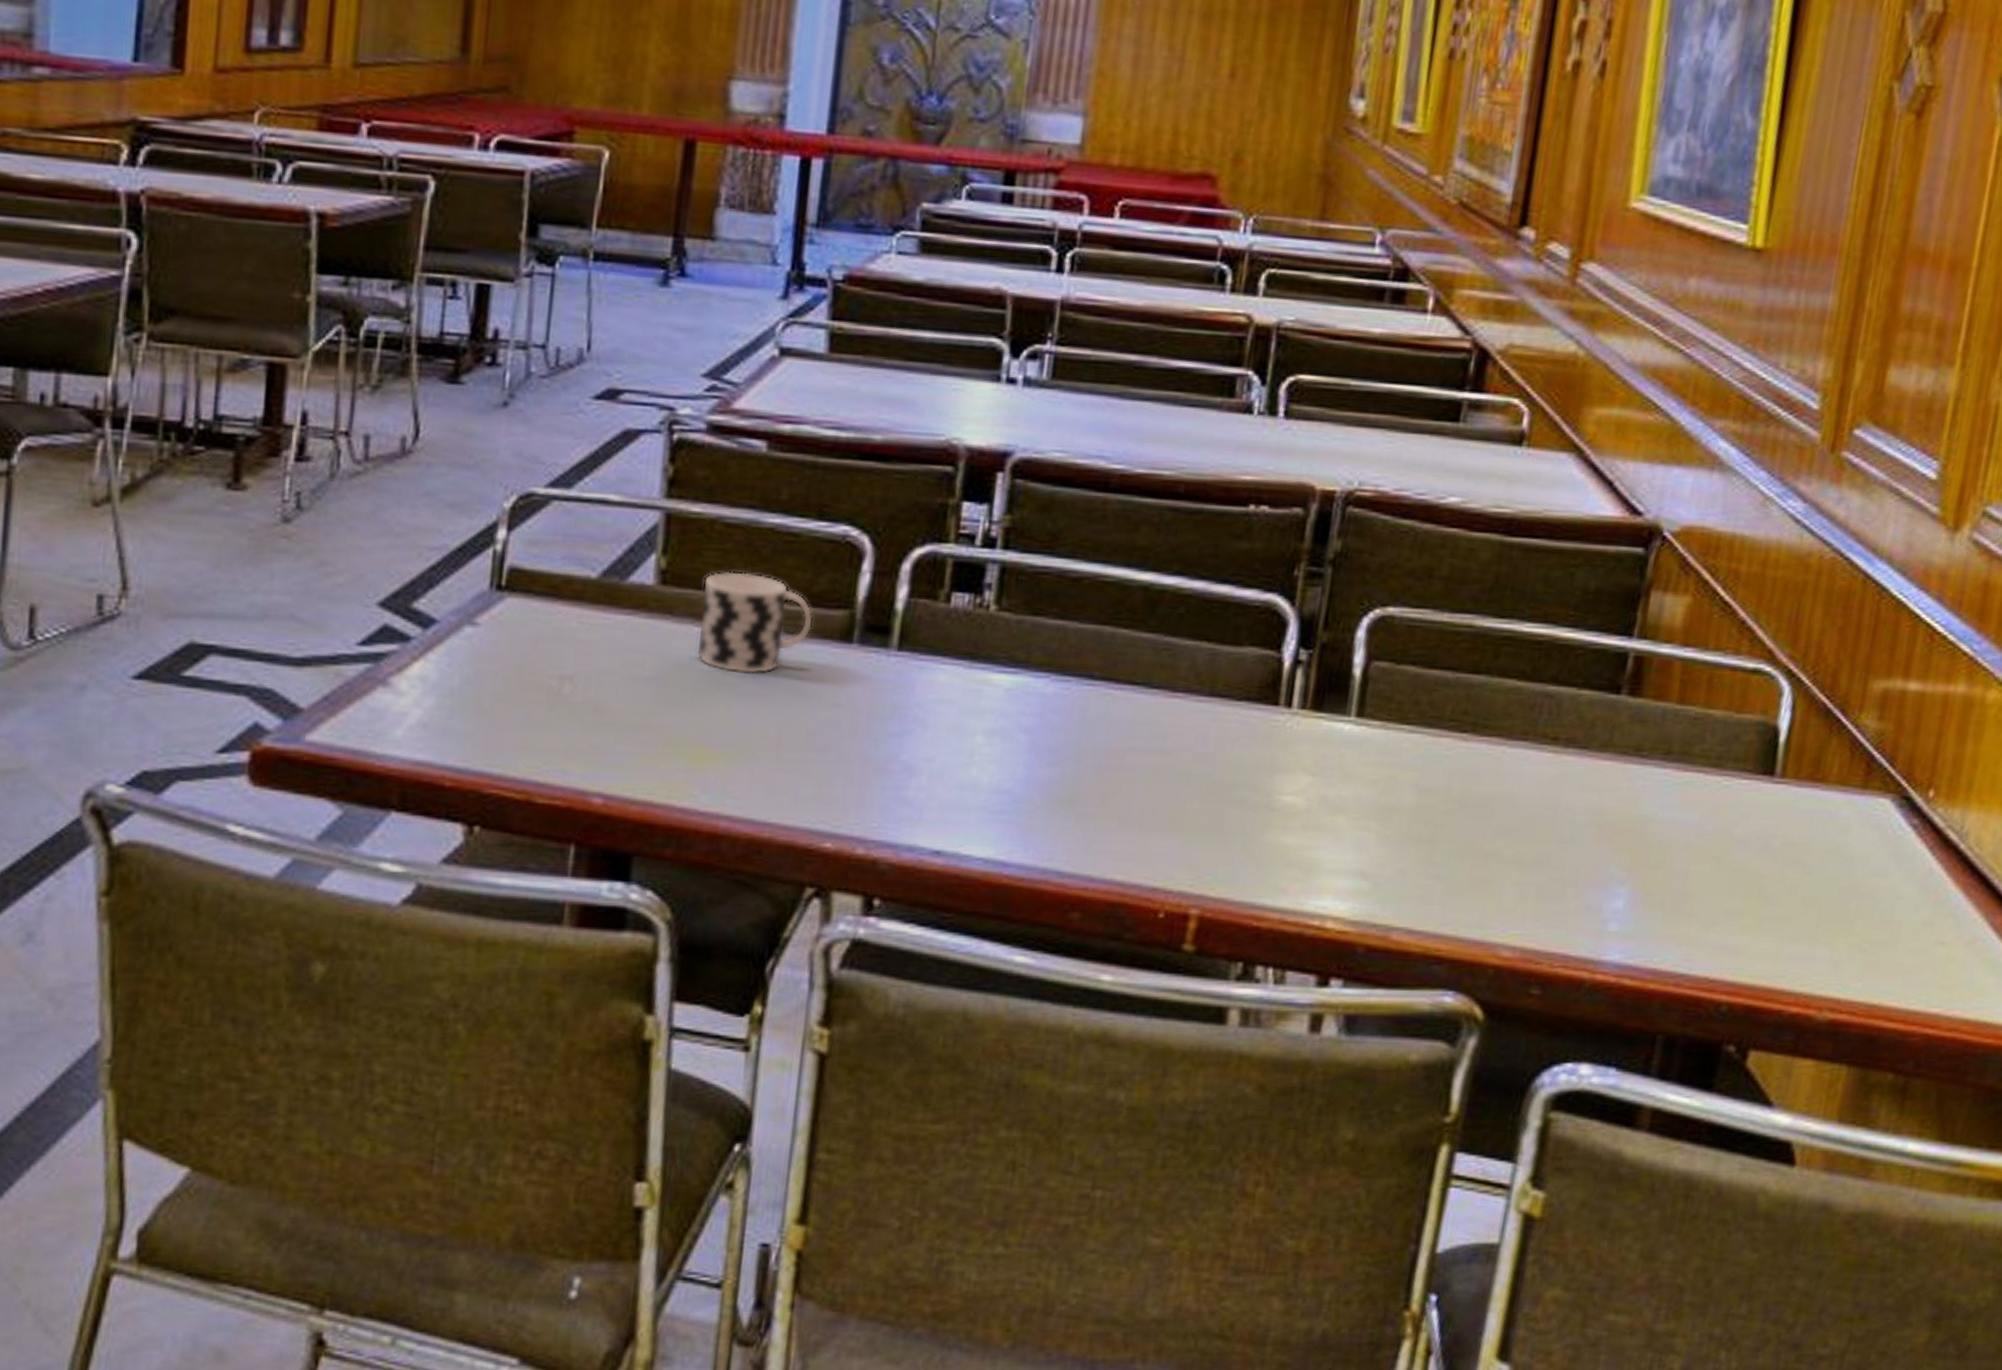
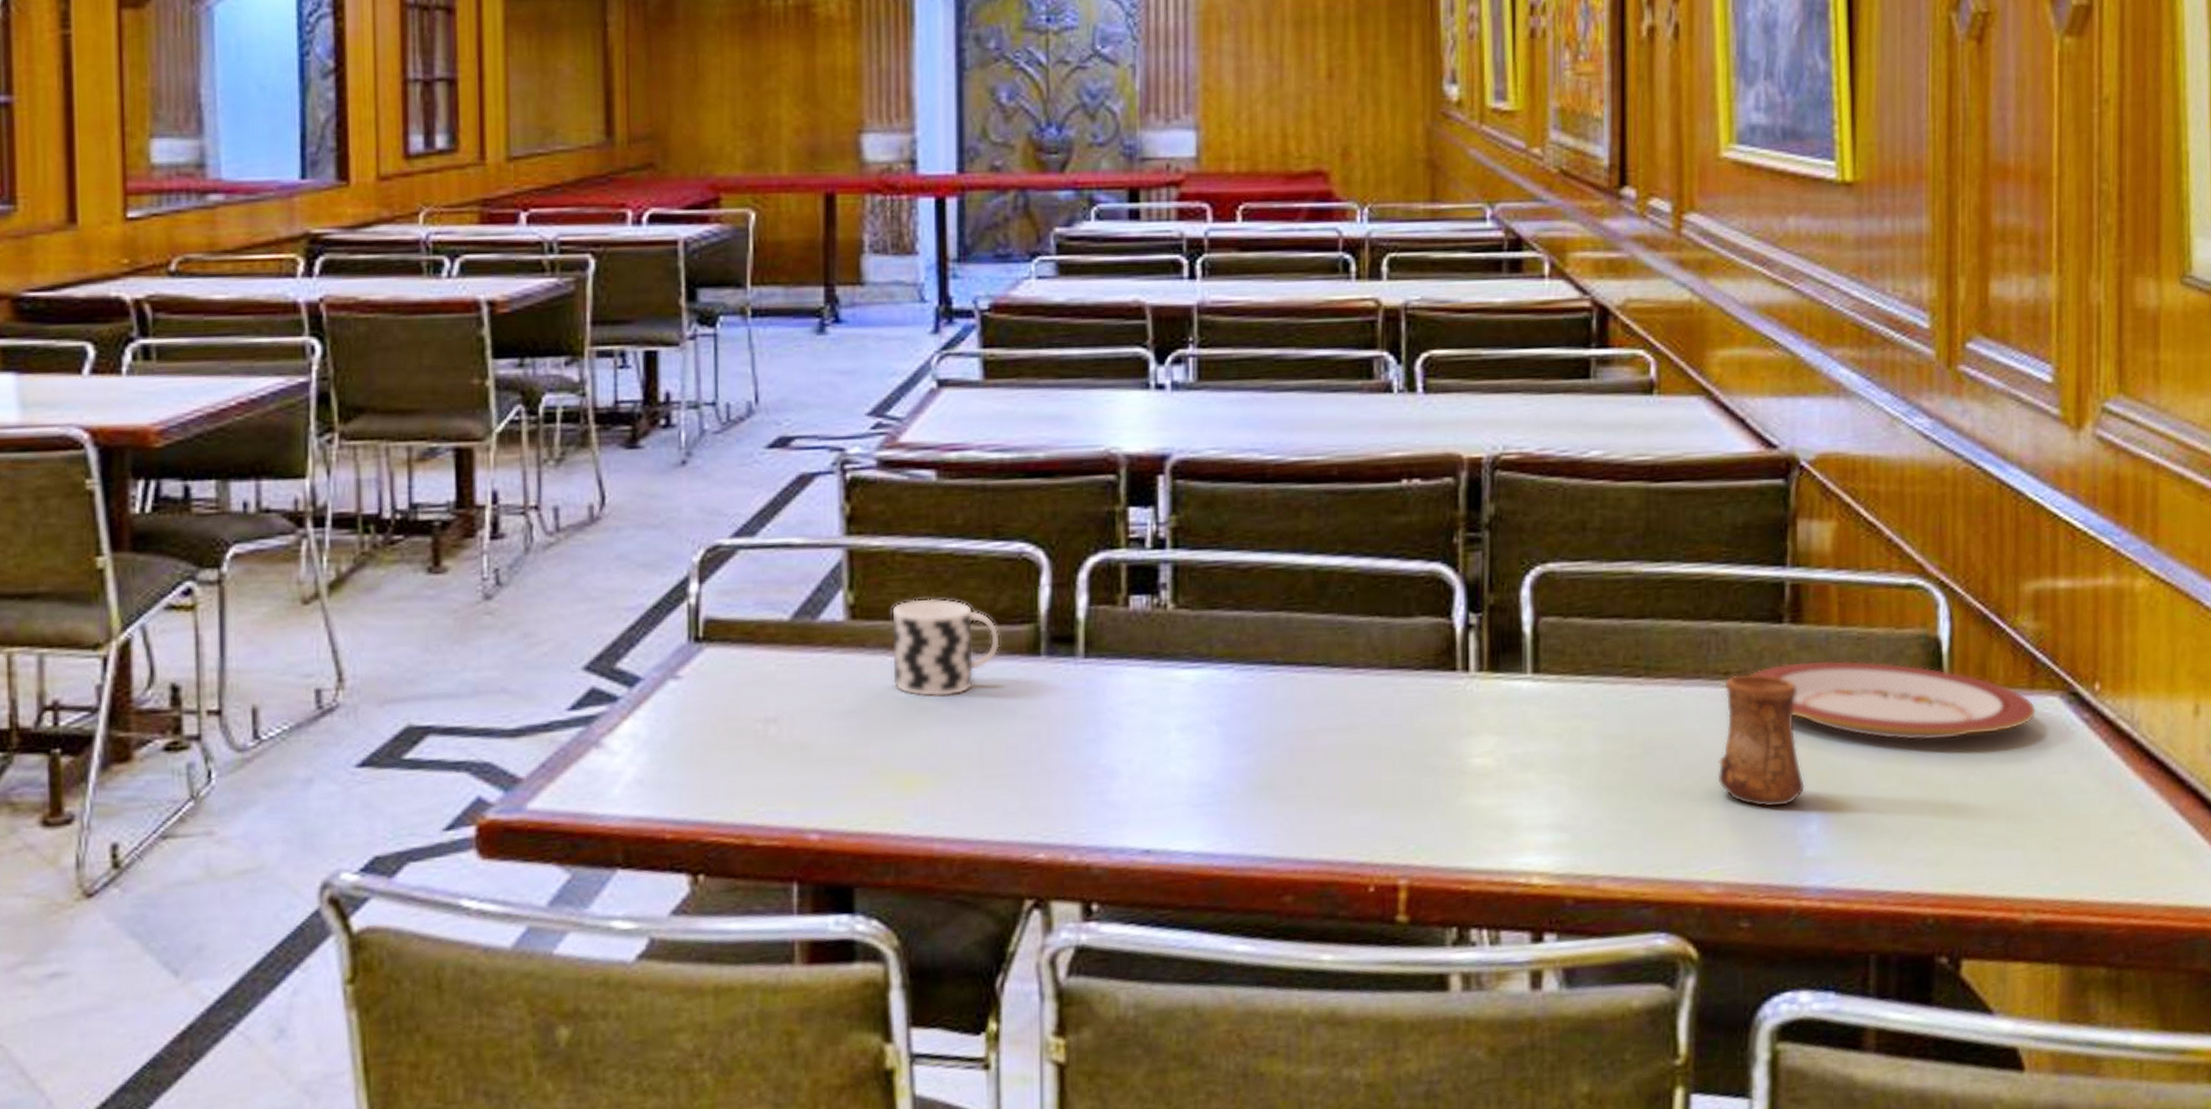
cup: none [1529,740,1624,879] -> present [1717,672,1806,808]
plate: none [1579,735,1866,831] -> present [1750,660,2036,741]

